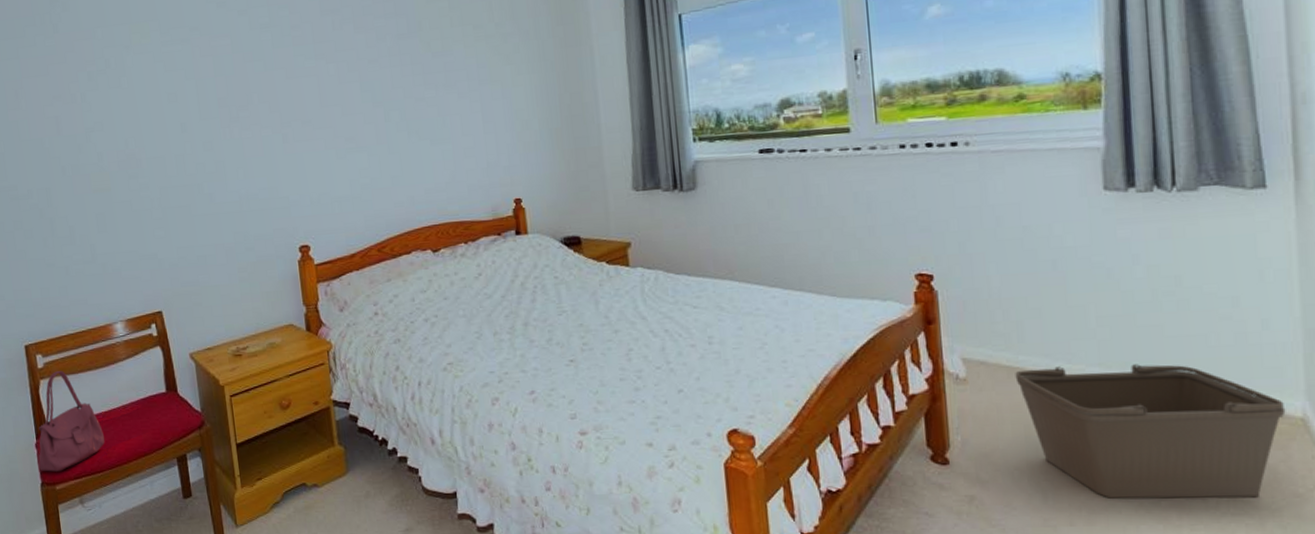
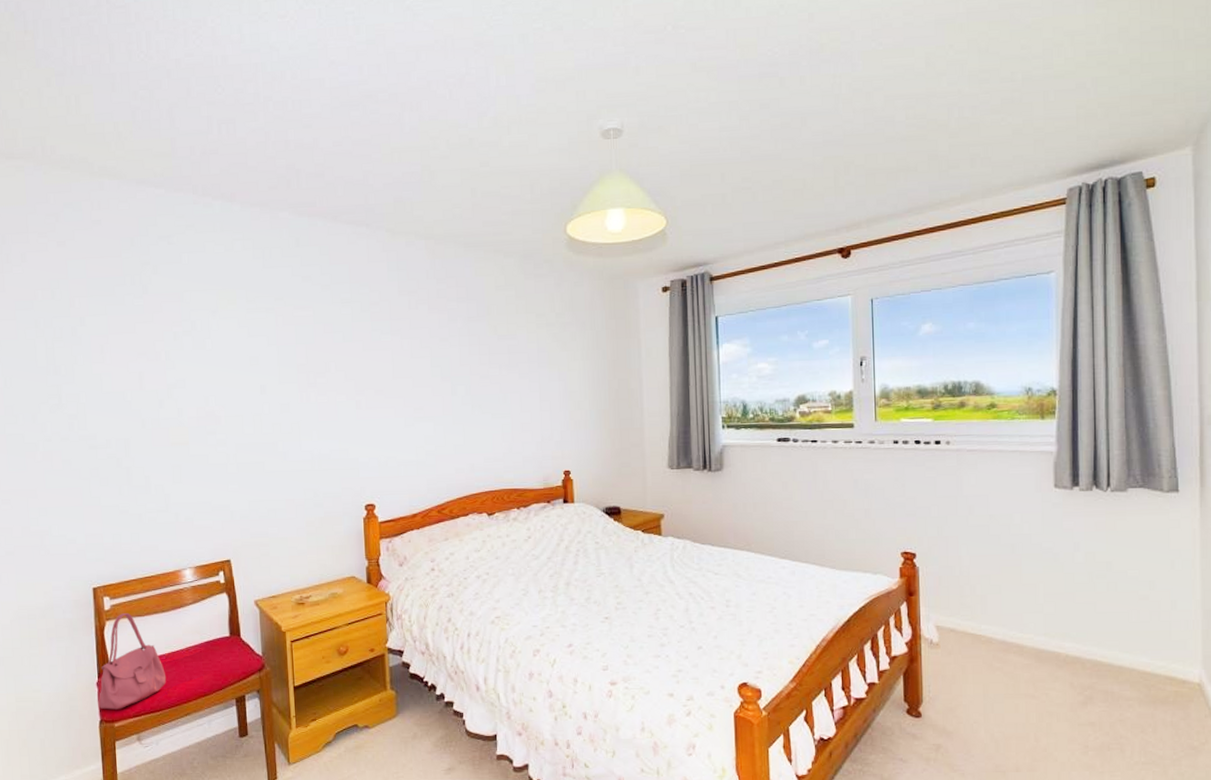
bicycle basket: present [1015,364,1286,499] -> none [978,635,1187,750]

